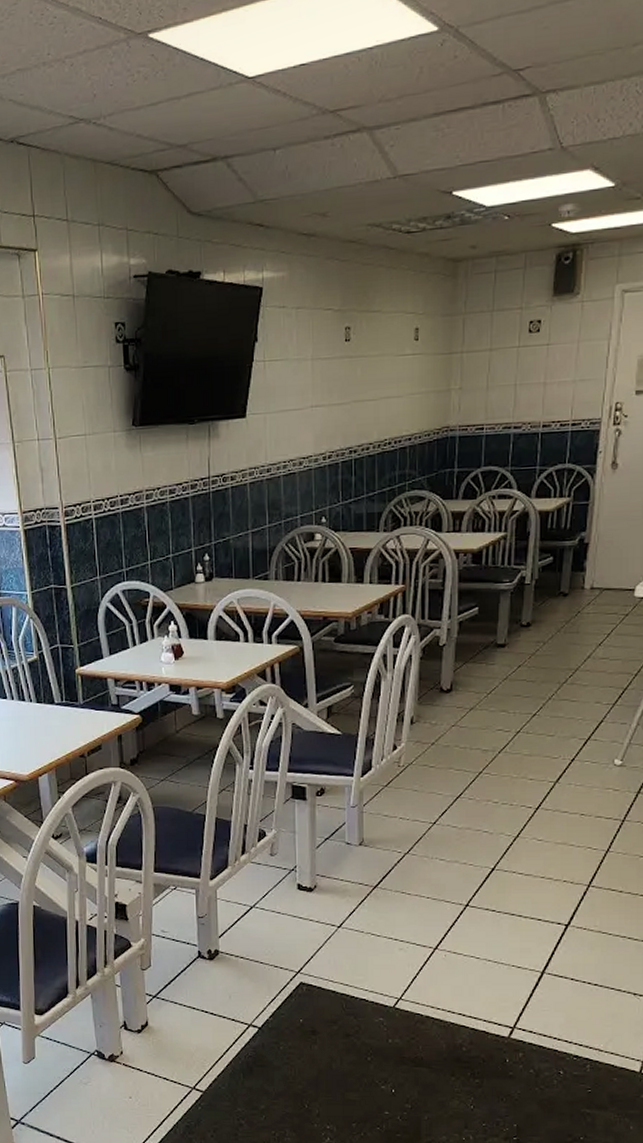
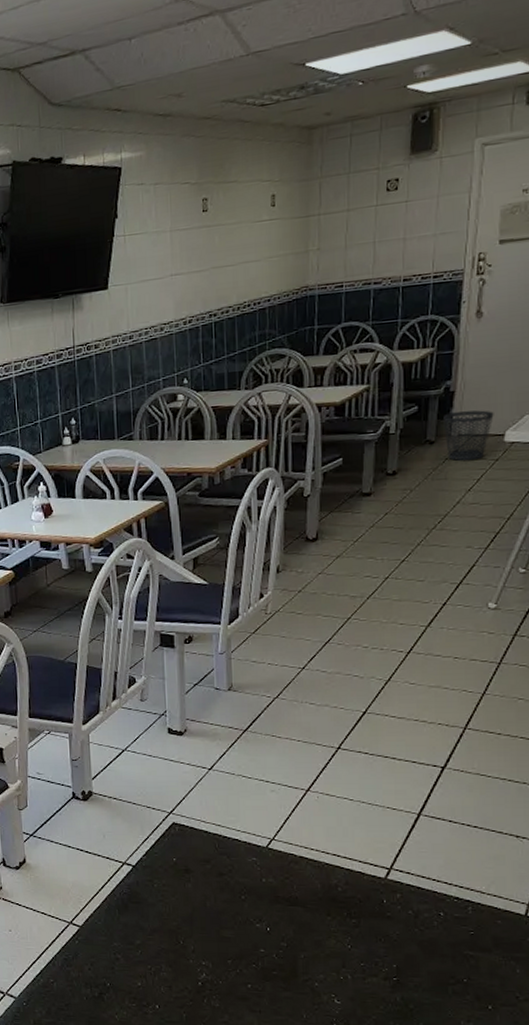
wastebasket: none [577,563,626,615] -> present [443,410,494,461]

